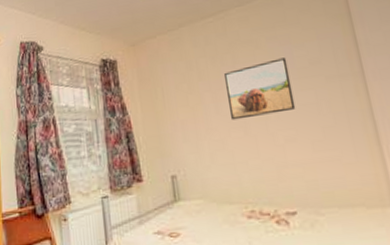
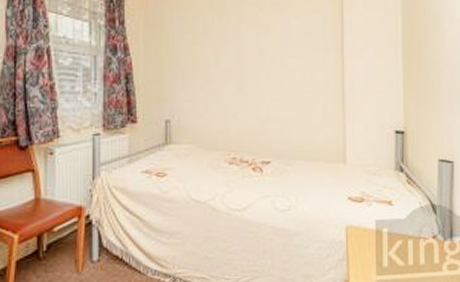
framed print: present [223,57,296,121] -> none [227,24,285,75]

